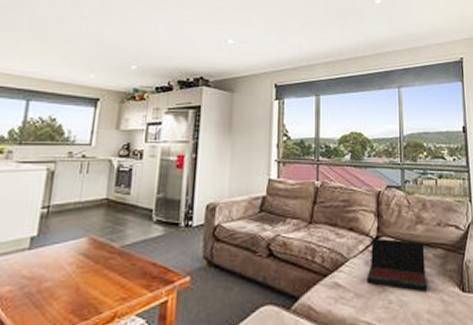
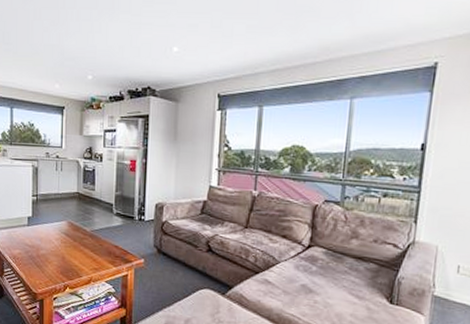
laptop: present [367,237,428,291] -> none [295,246,357,298]

